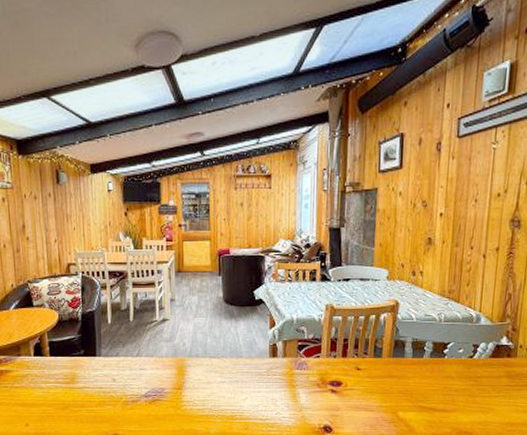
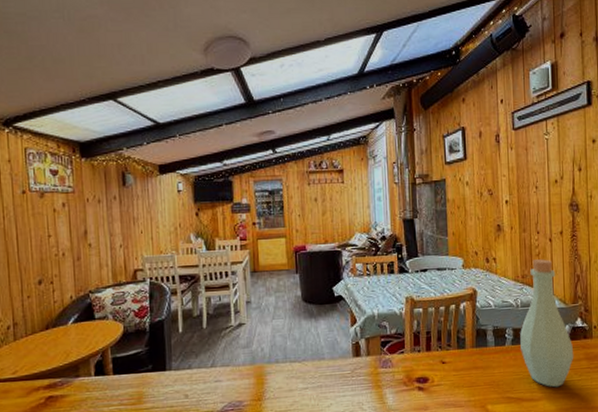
bottle: none [438,275,495,401] -> present [520,259,574,388]

